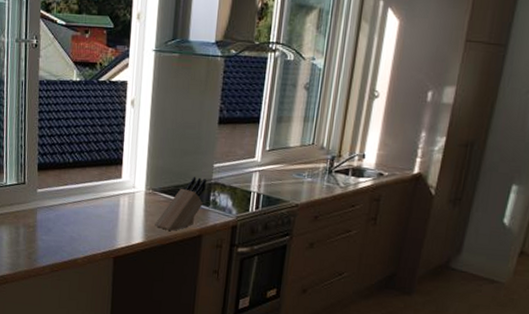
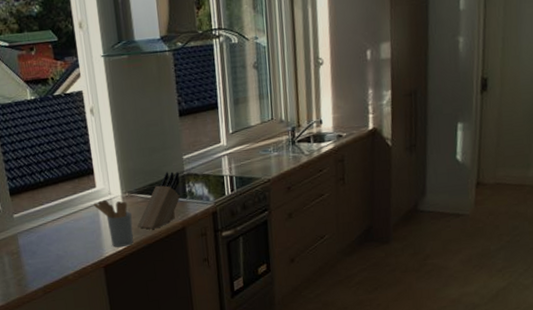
utensil holder: none [115,192,151,242] -> present [93,199,134,247]

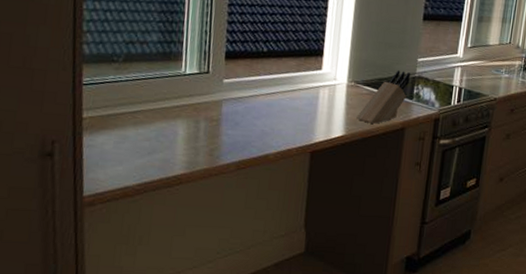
utensil holder: present [93,199,134,247] -> none [314,84,353,136]

